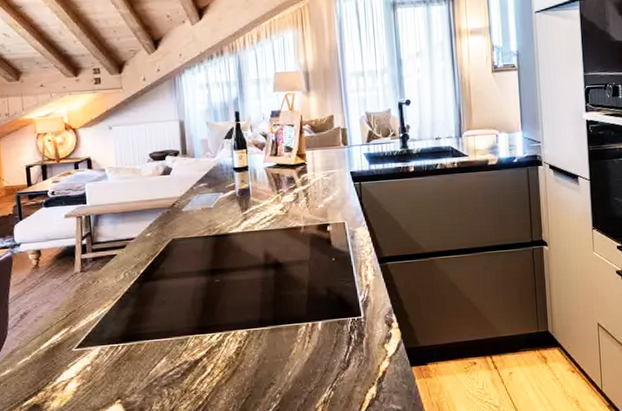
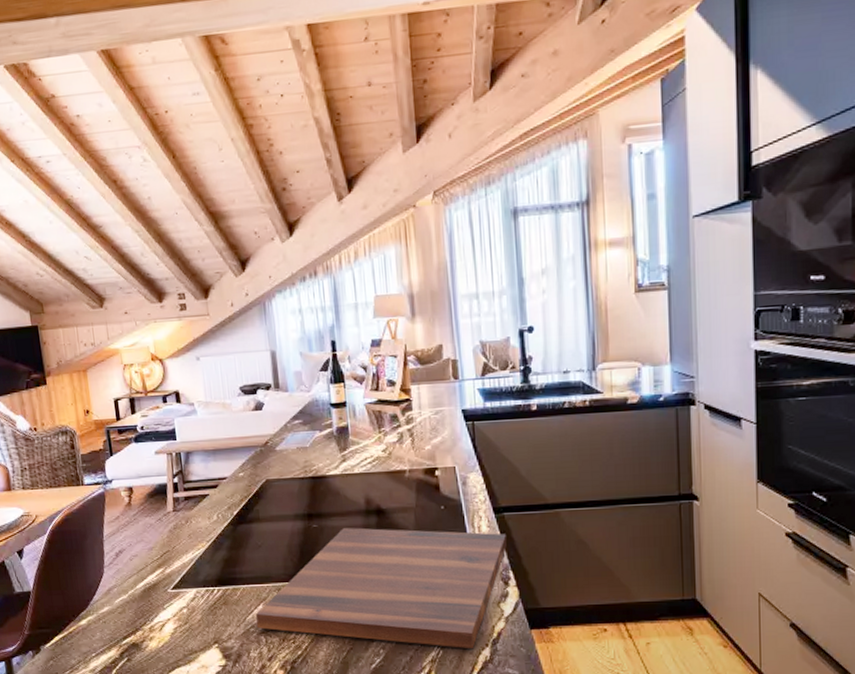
cutting board: none [159,280,390,389] -> present [256,527,507,649]

